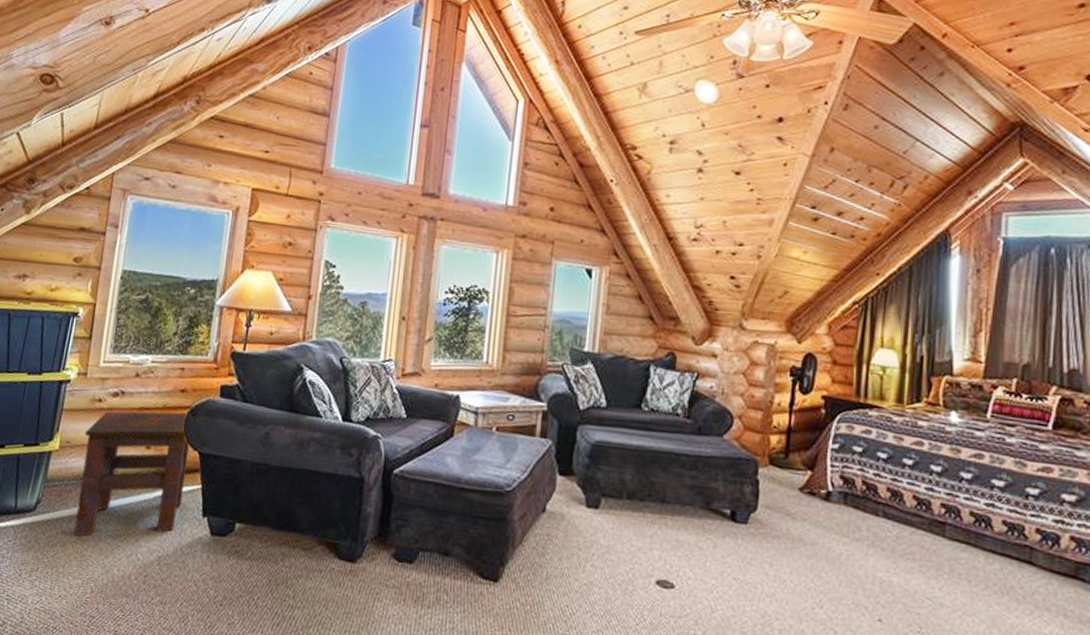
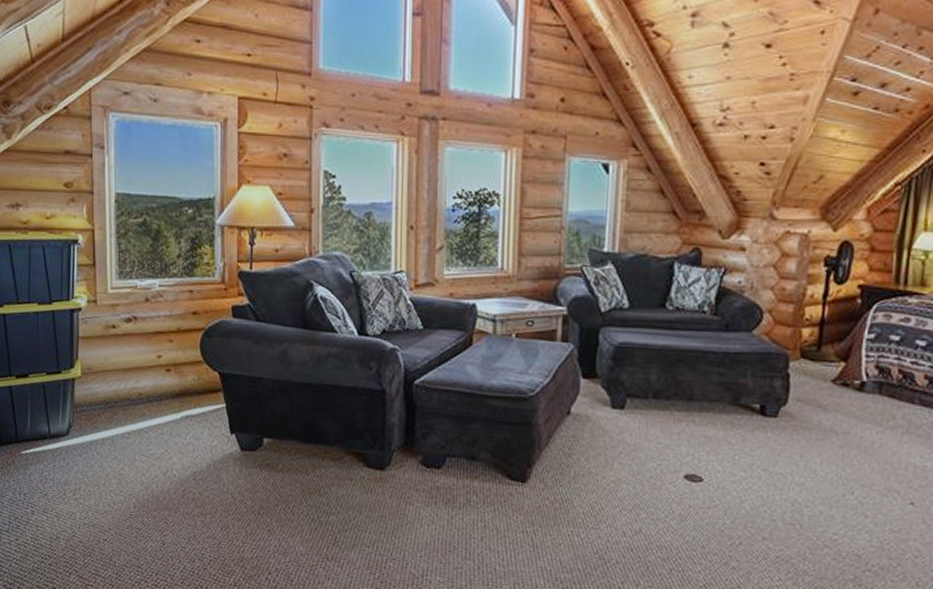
side table: present [74,411,191,537] -> none [105,334,209,457]

